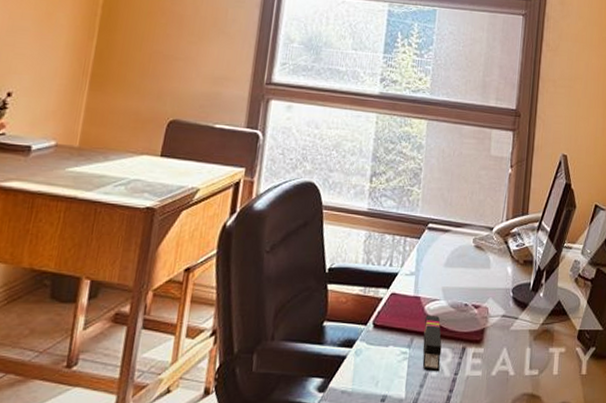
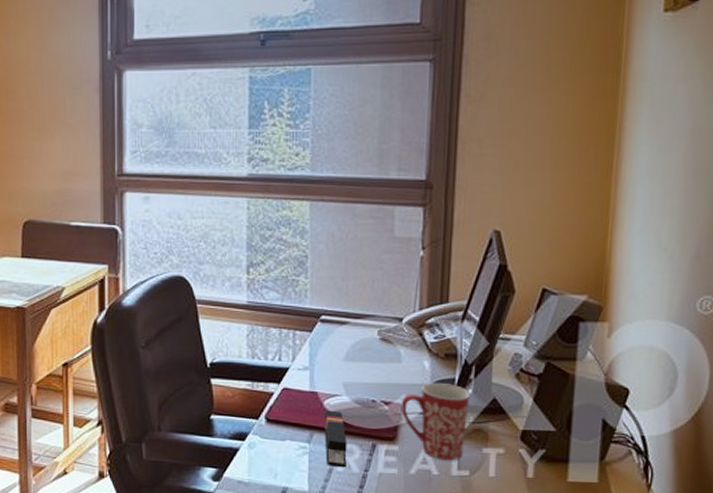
mug: none [487,286,542,361] -> present [400,382,470,461]

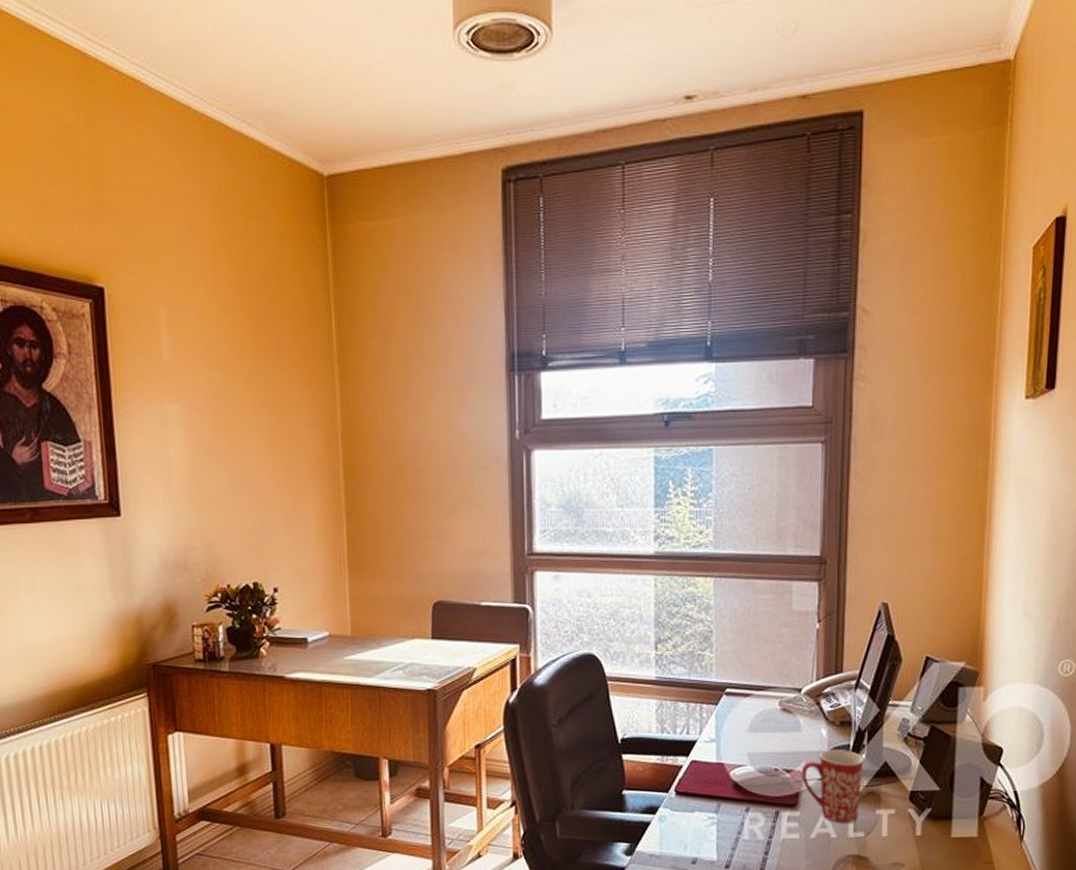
stapler: present [325,410,347,468] -> none [731,780,752,836]

